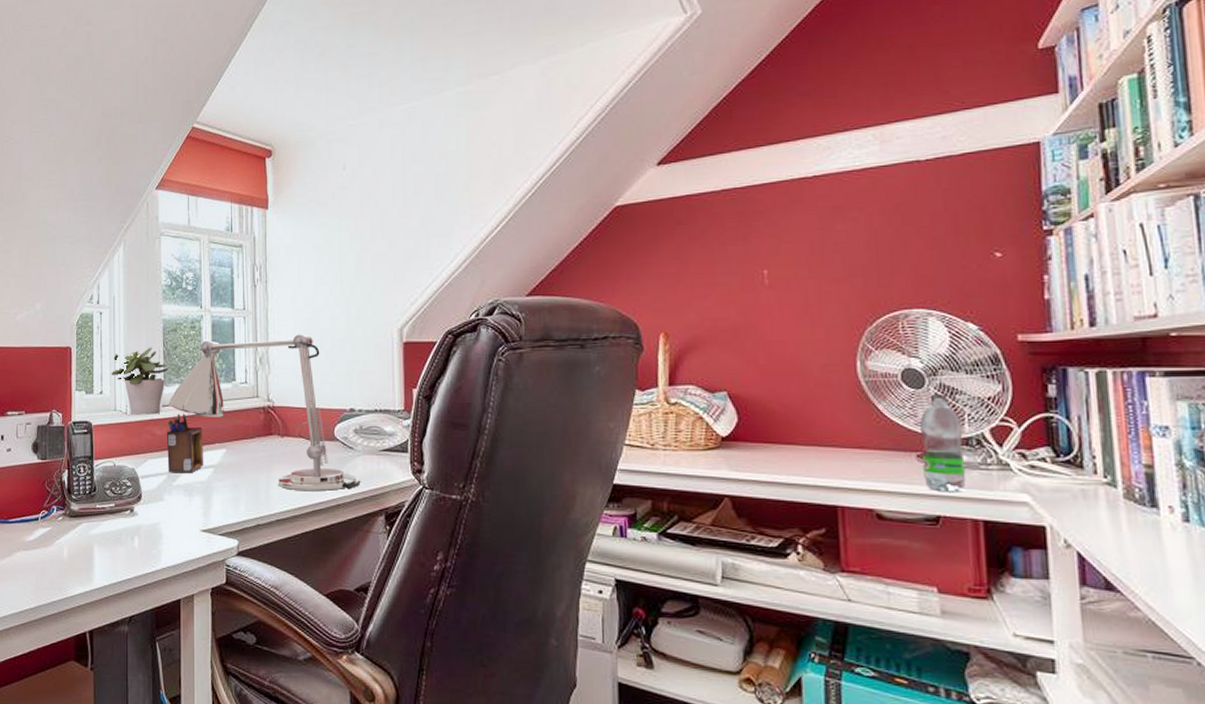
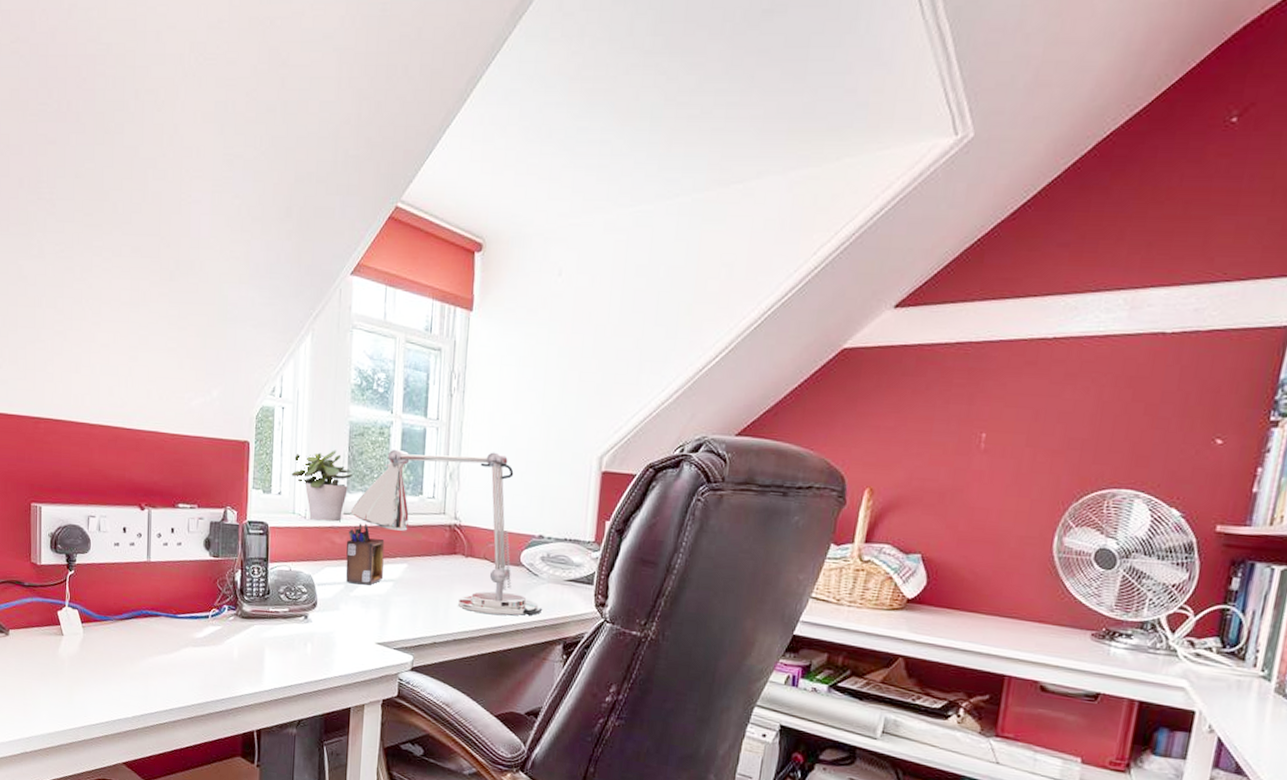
bottle: present [920,393,966,492] -> none [1093,576,1142,673]

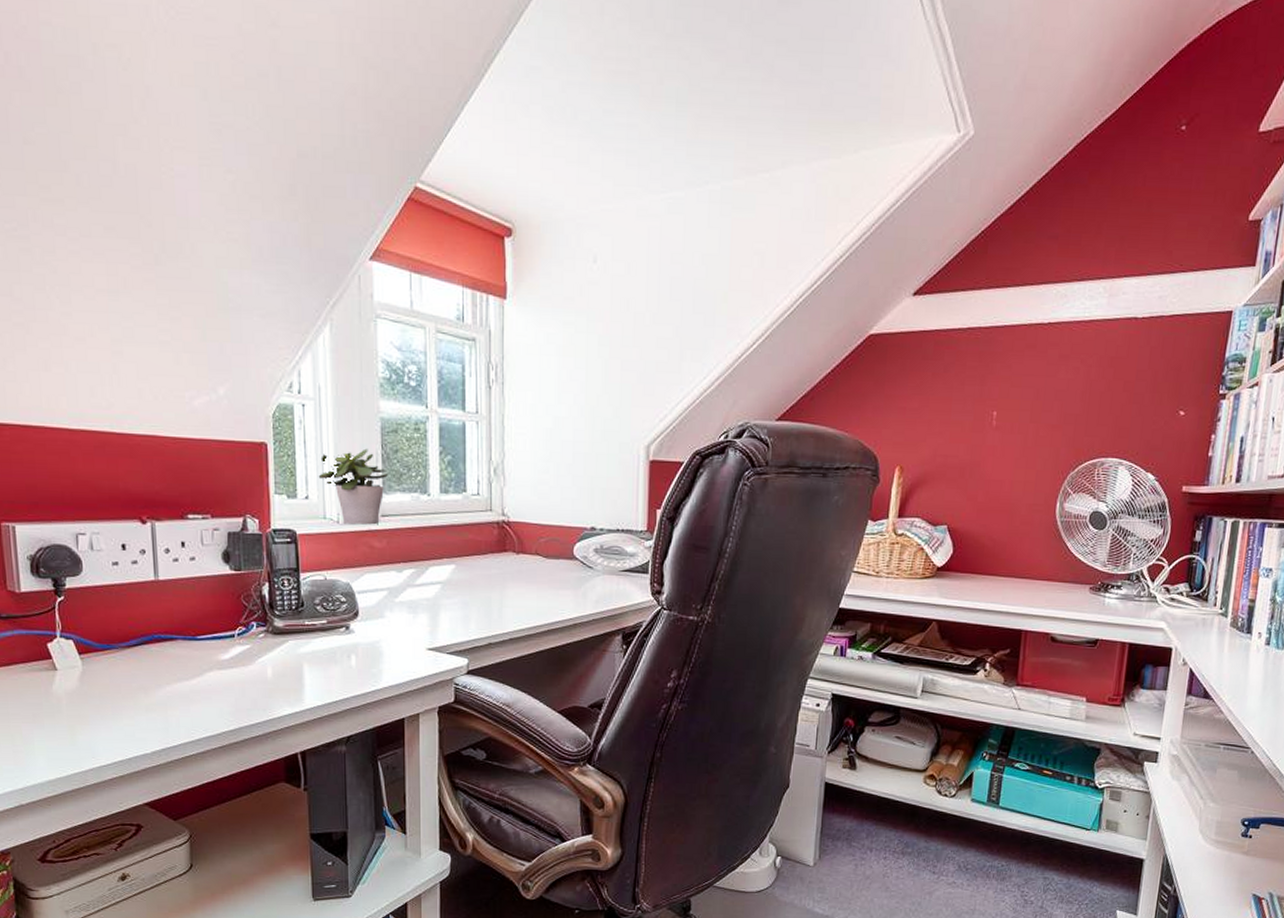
desk organizer: present [345,523,385,585] -> none [386,525,431,589]
desk lamp: present [350,450,543,616] -> none [388,445,600,611]

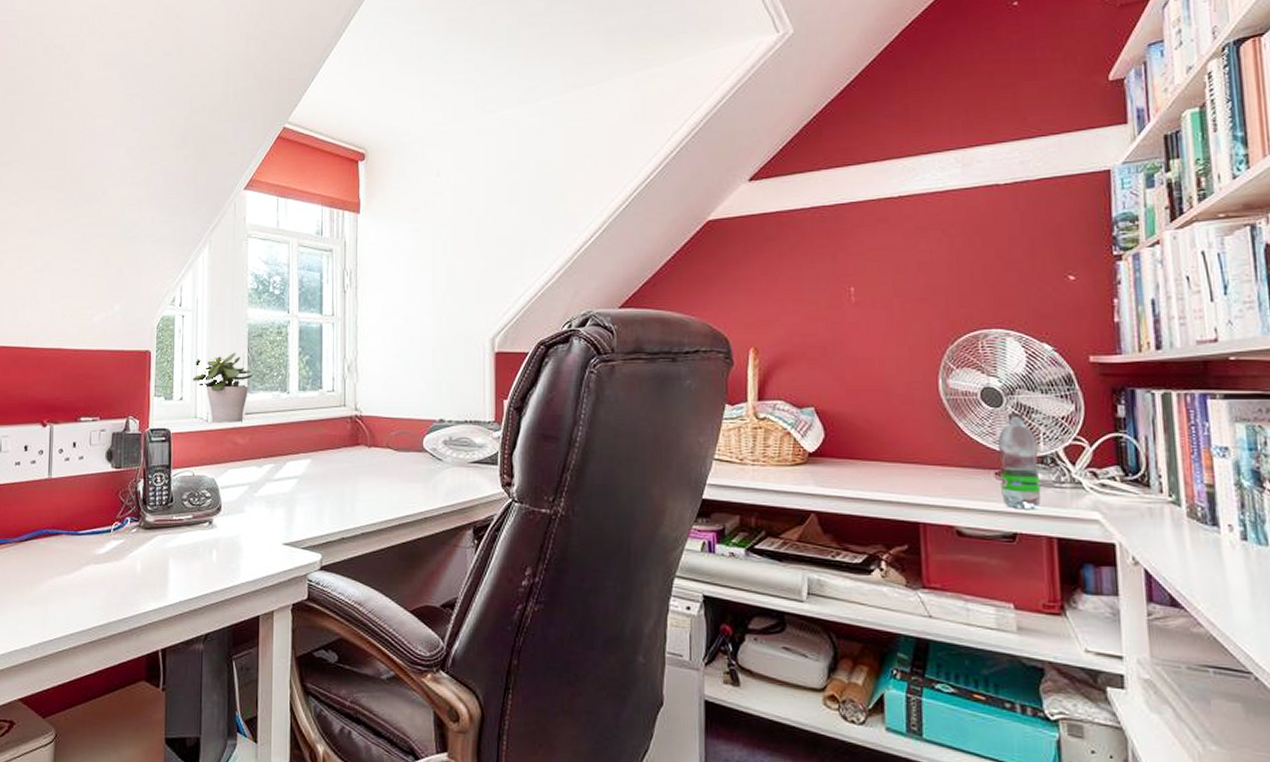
bottle: none [1092,534,1128,620] -> present [998,412,1042,510]

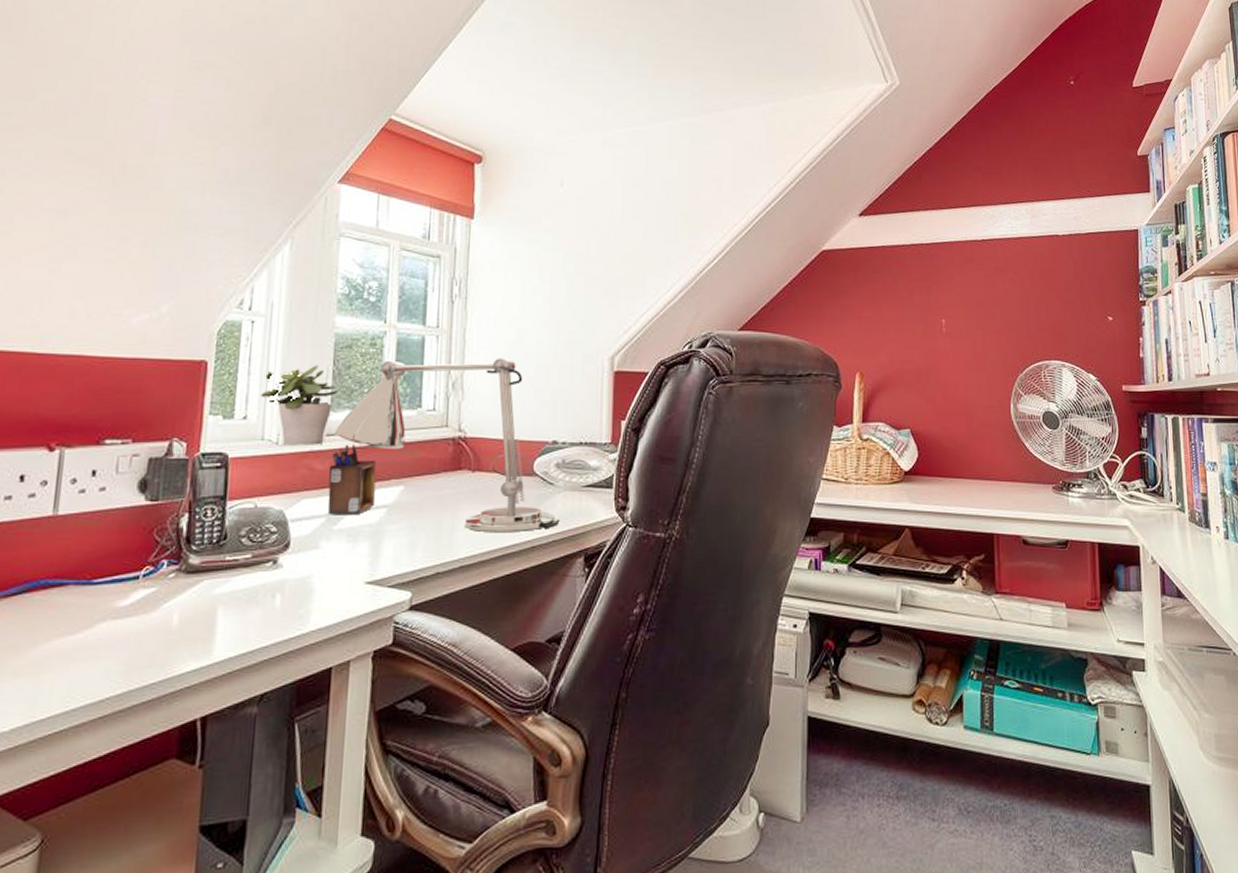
desk organizer: none [248,422,288,484] -> present [327,444,377,515]
desk lamp: none [252,342,450,504] -> present [334,358,560,533]
bottle: present [998,412,1042,510] -> none [1055,434,1087,519]

